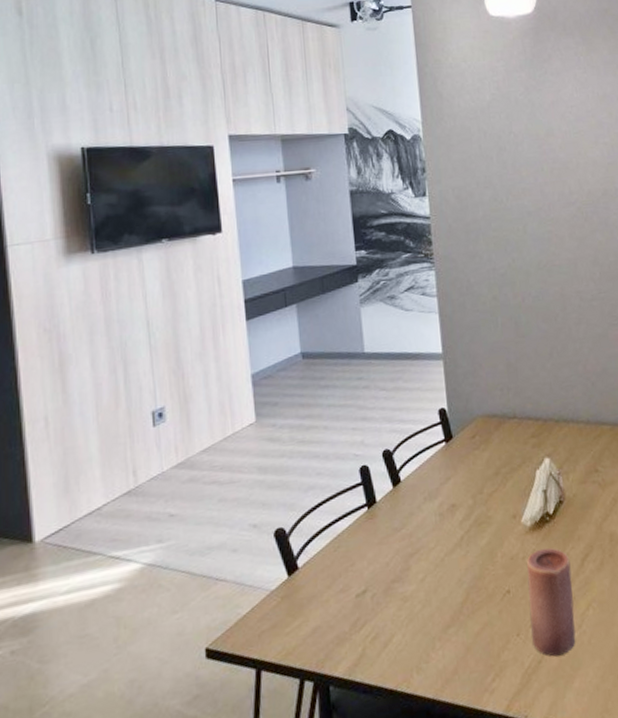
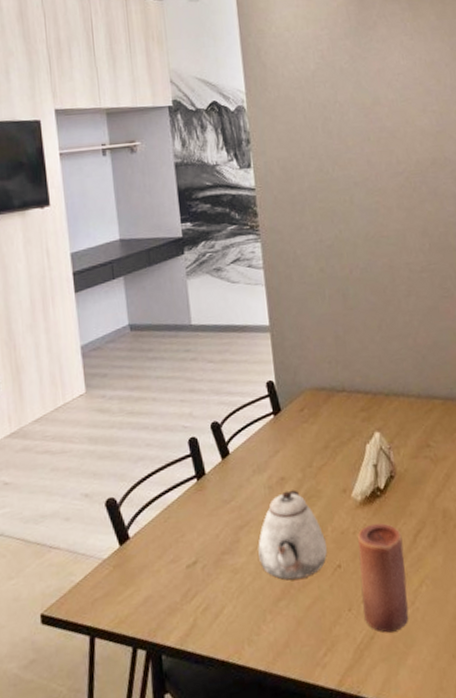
teapot: none [428,516,497,607] -> present [258,489,327,581]

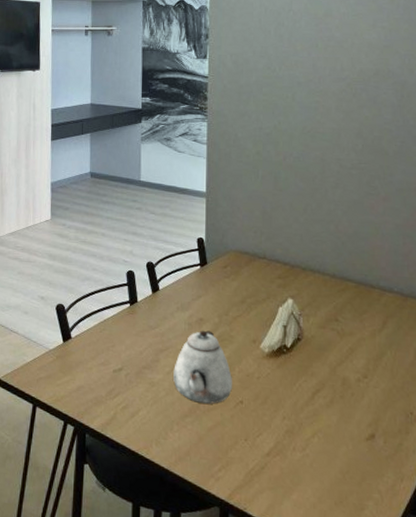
candle: present [358,522,409,633] -> none [258,374,301,469]

